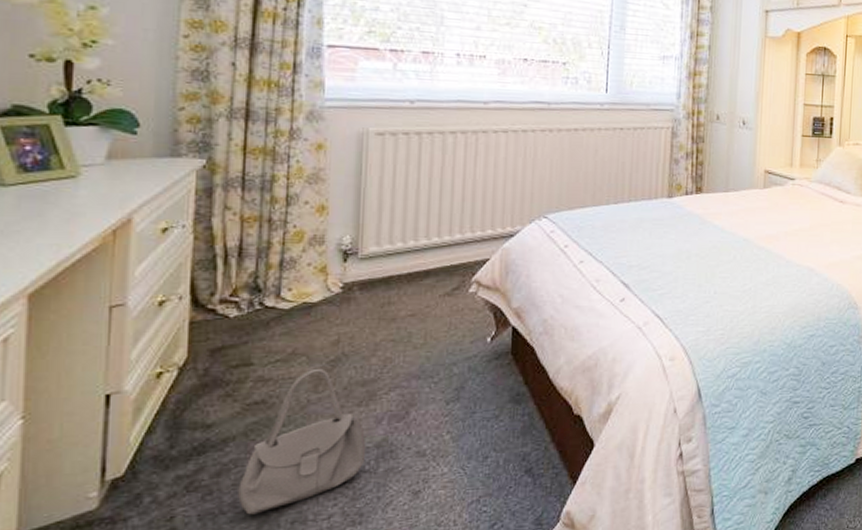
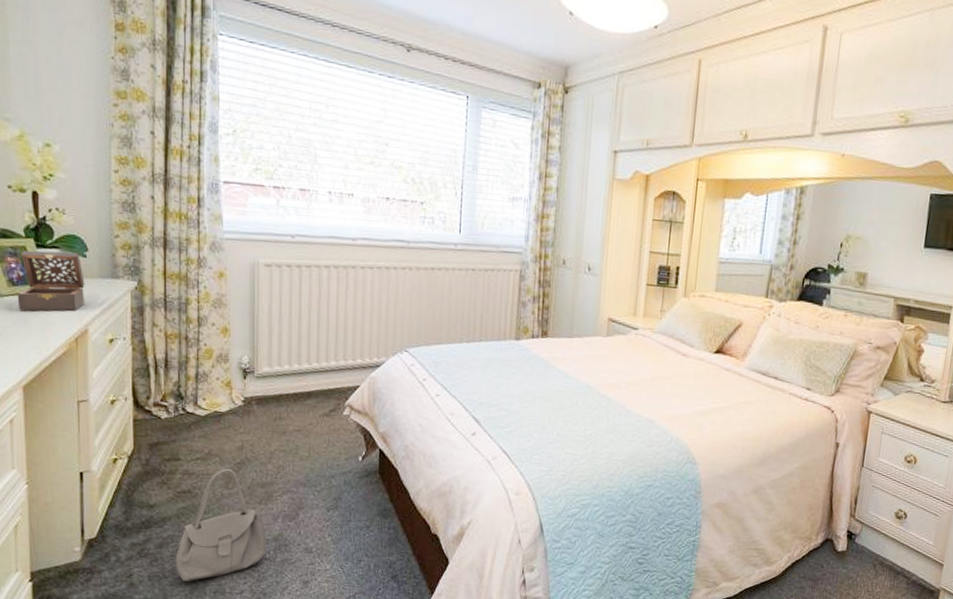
jewelry box: none [30,129,132,203] -> present [17,250,85,312]

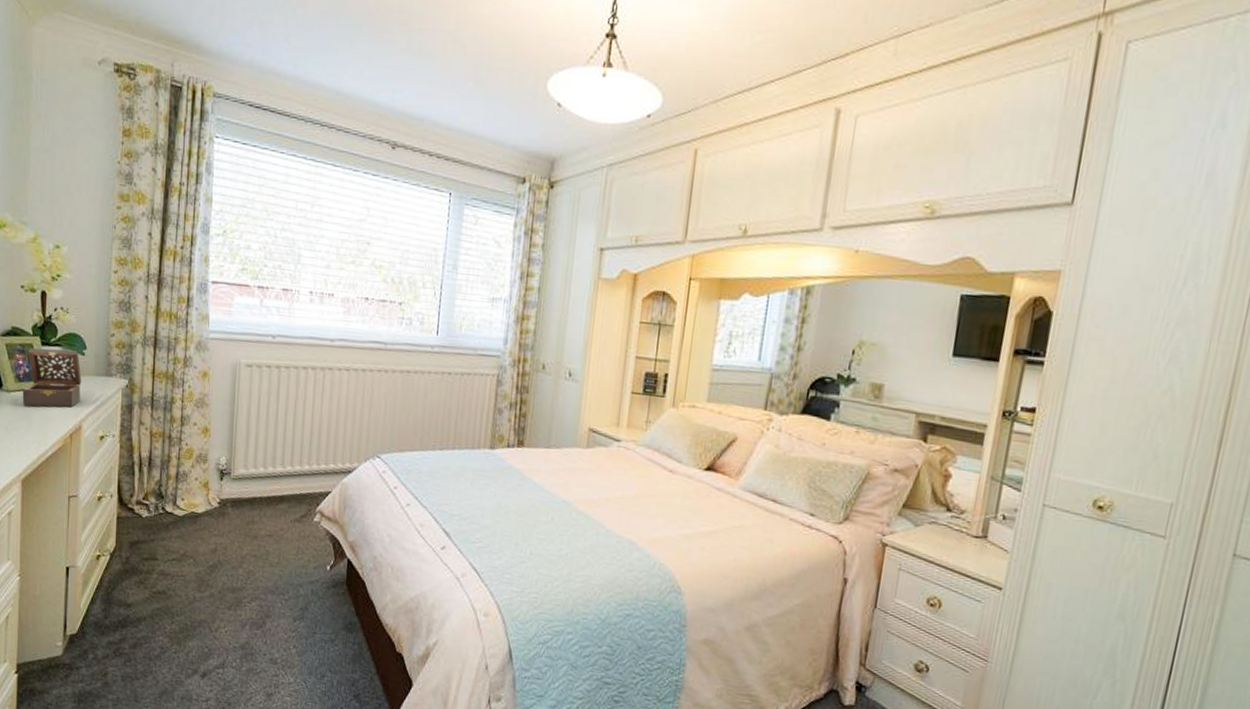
handbag: present [175,468,267,582] -> none [147,571,234,685]

